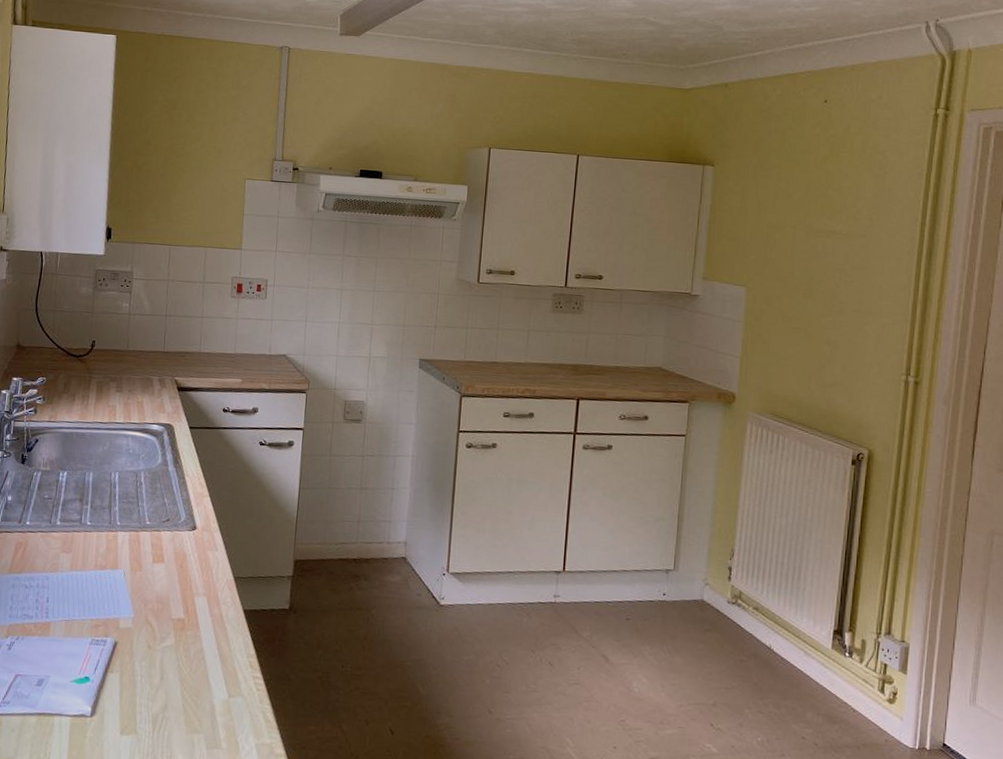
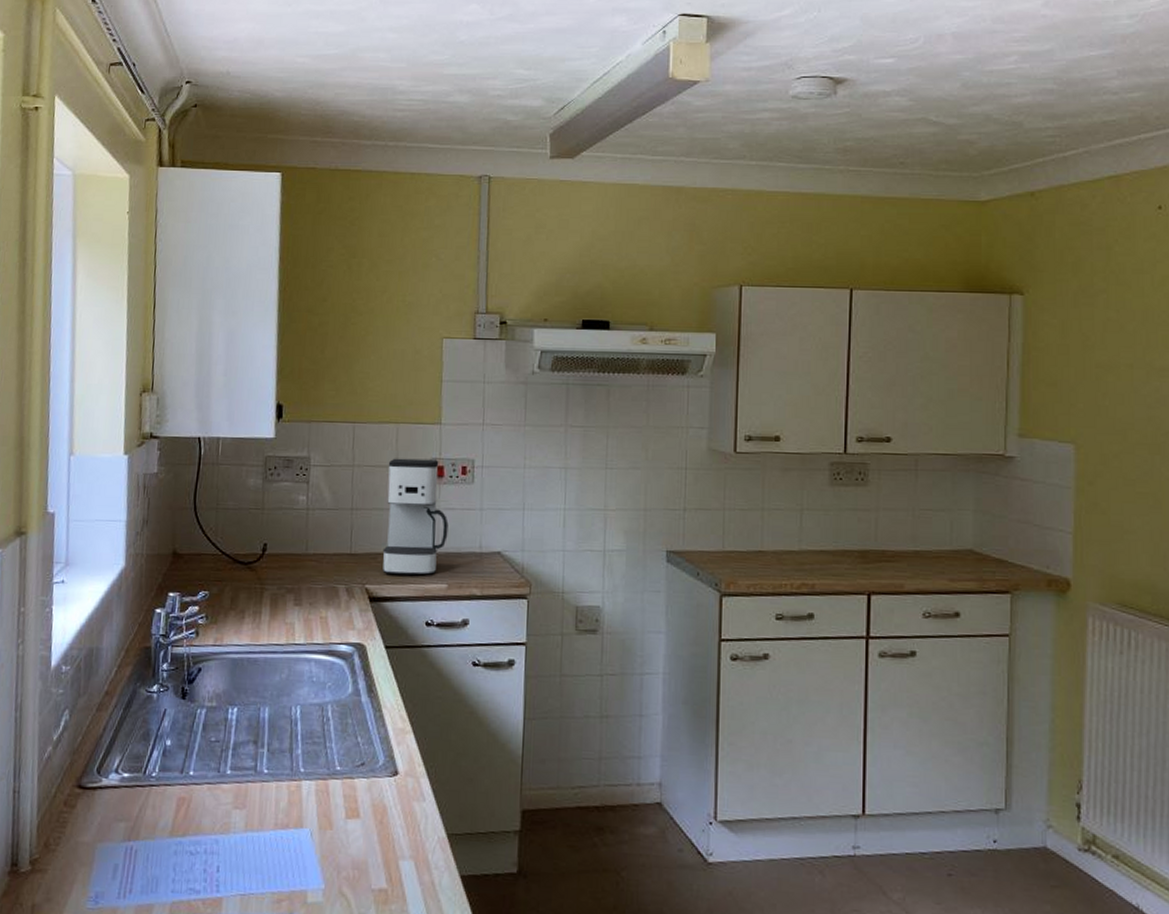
coffee maker: none [189,275,245,371] -> present [382,458,449,576]

